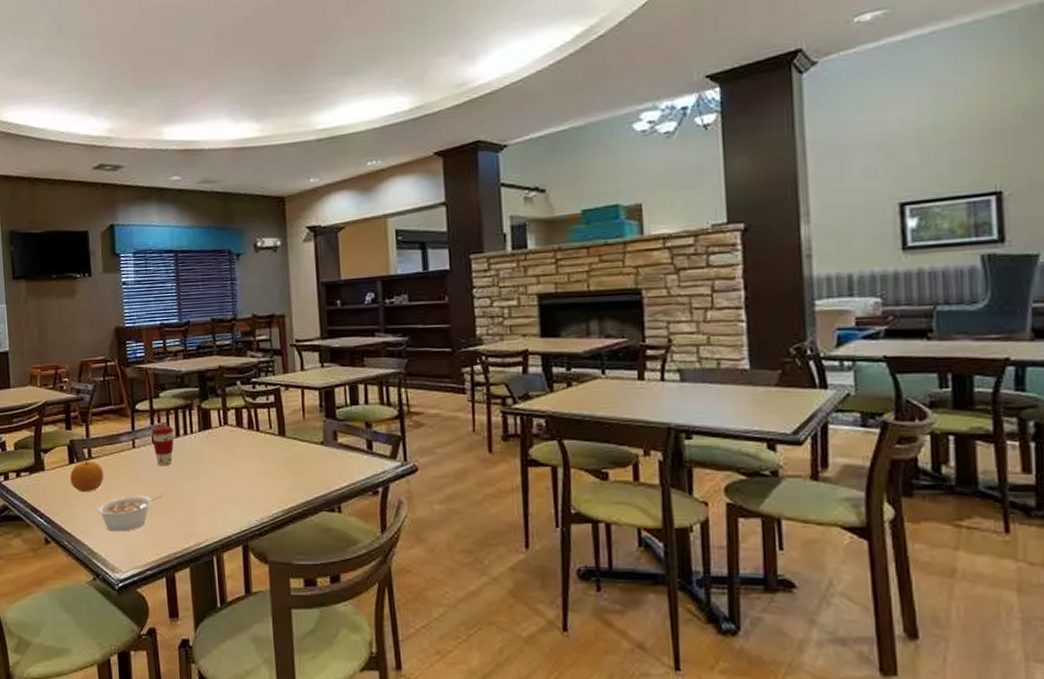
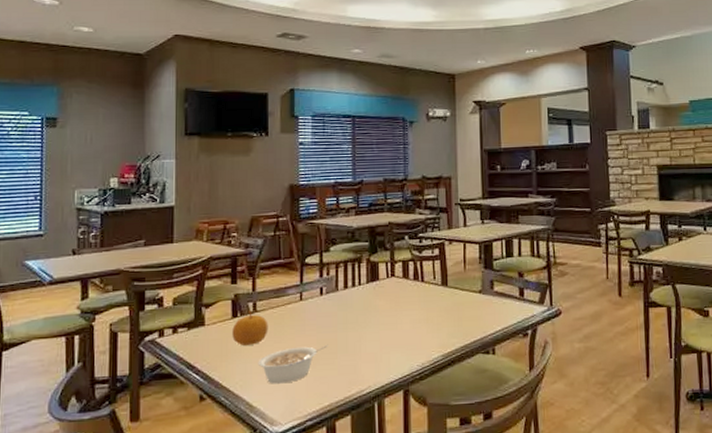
coffee cup: present [150,425,174,465] -> none [319,277,342,316]

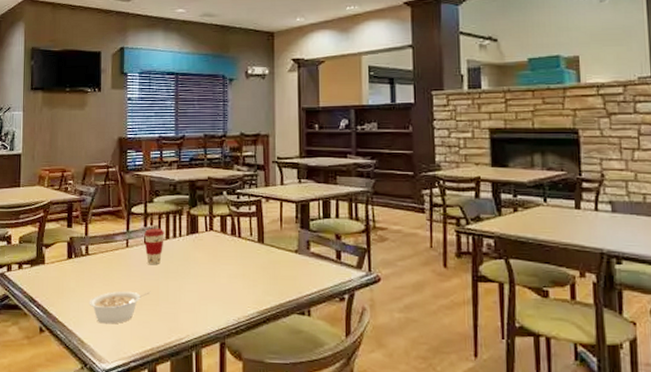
fruit: present [232,310,268,346] -> none [67,253,98,286]
coffee cup: none [319,277,342,316] -> present [143,228,164,264]

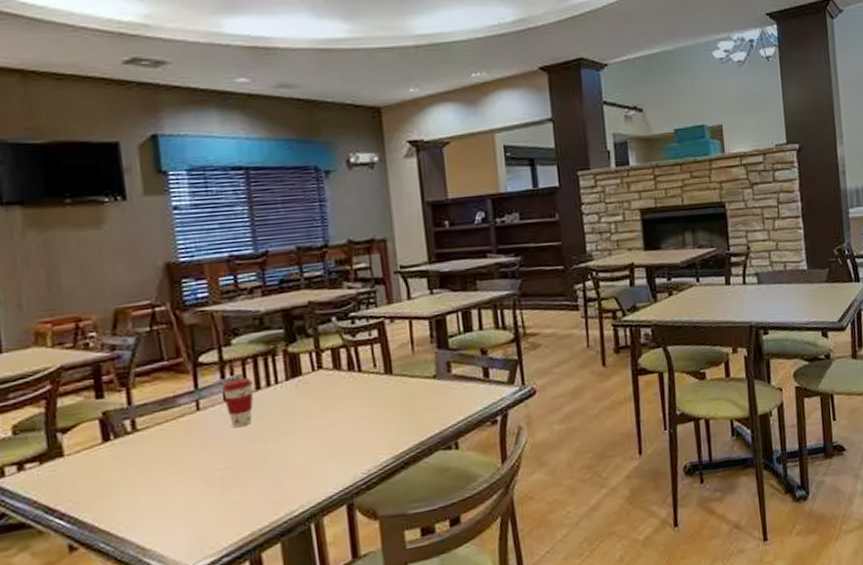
legume: present [89,291,151,324] -> none [146,462,242,519]

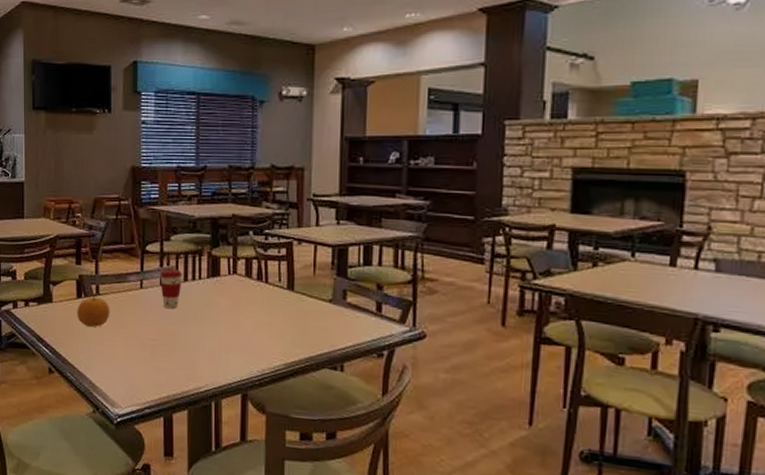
fruit: none [104,430,157,476] -> present [77,292,110,328]

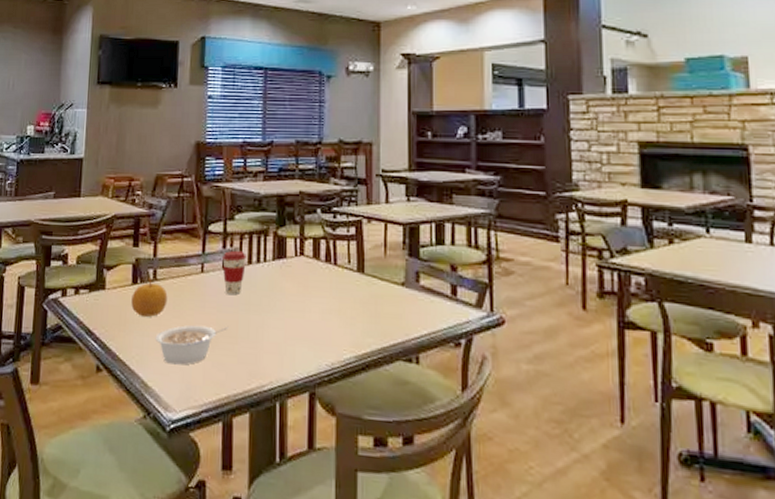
legume: none [100,334,167,369] -> present [155,325,228,365]

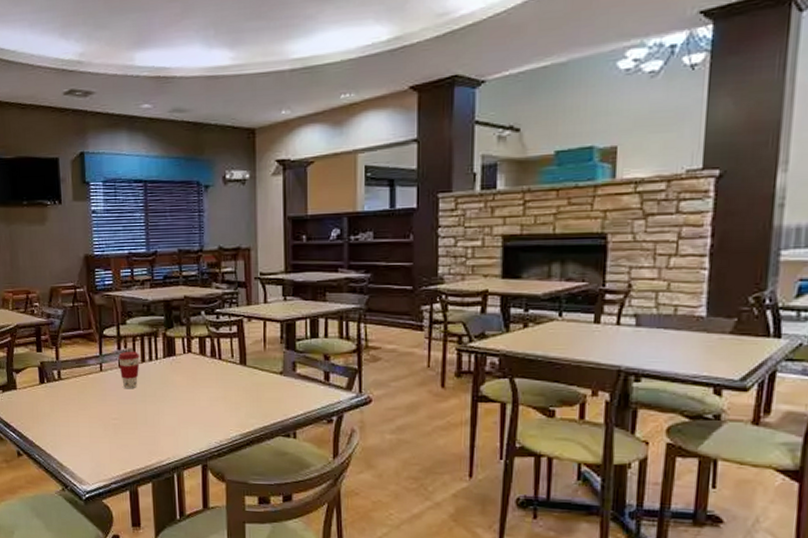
fruit: present [131,278,168,318] -> none [41,378,73,411]
legume: present [155,325,228,365] -> none [65,415,128,448]

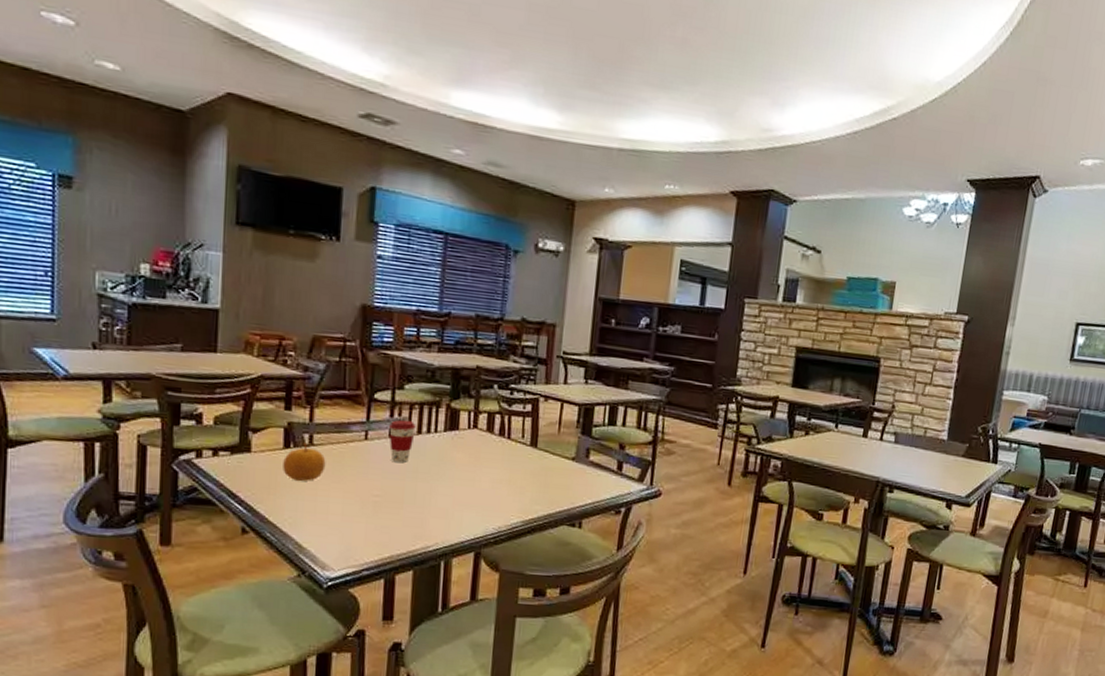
fruit: none [41,378,73,411] -> present [283,442,326,482]

